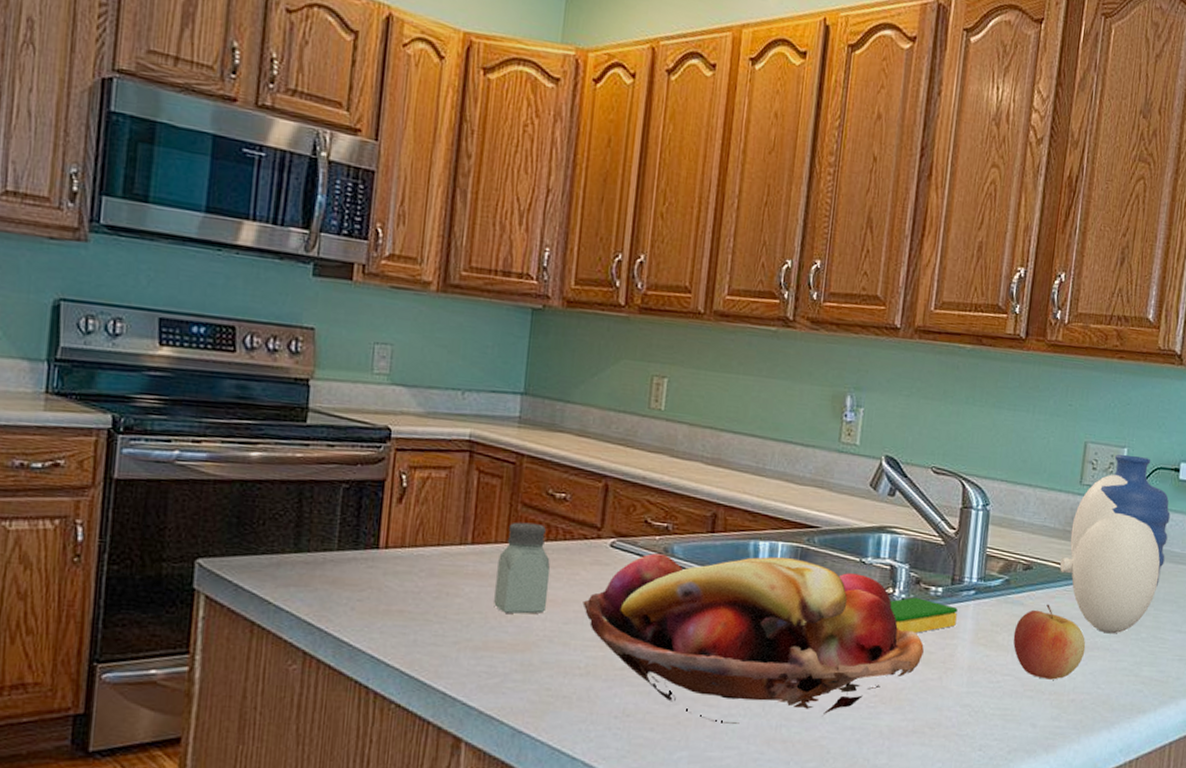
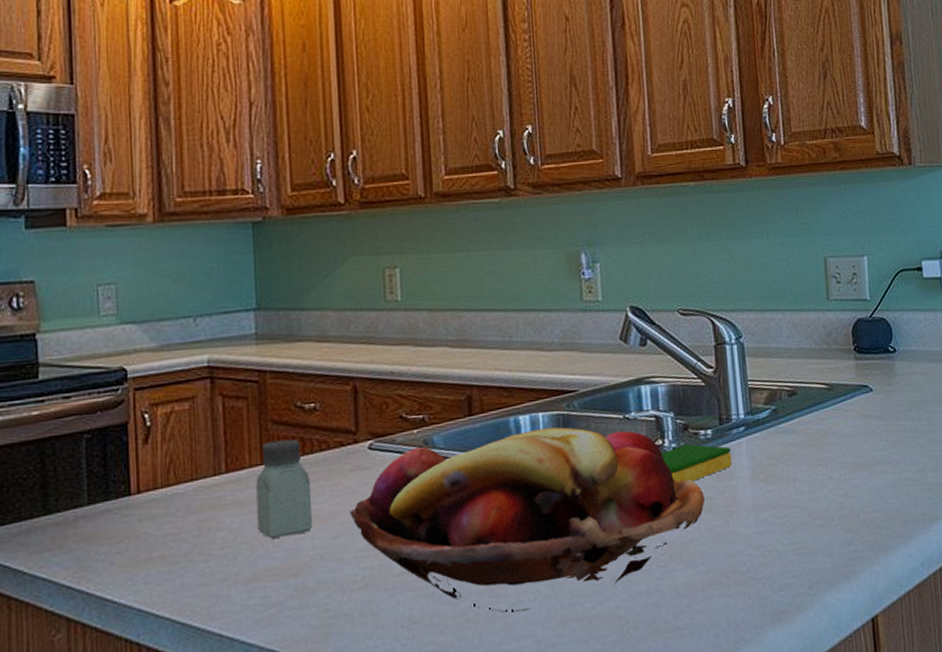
apple: present [1013,604,1086,680] -> none [791,426,866,505]
vase: present [1060,454,1171,634] -> none [824,262,926,446]

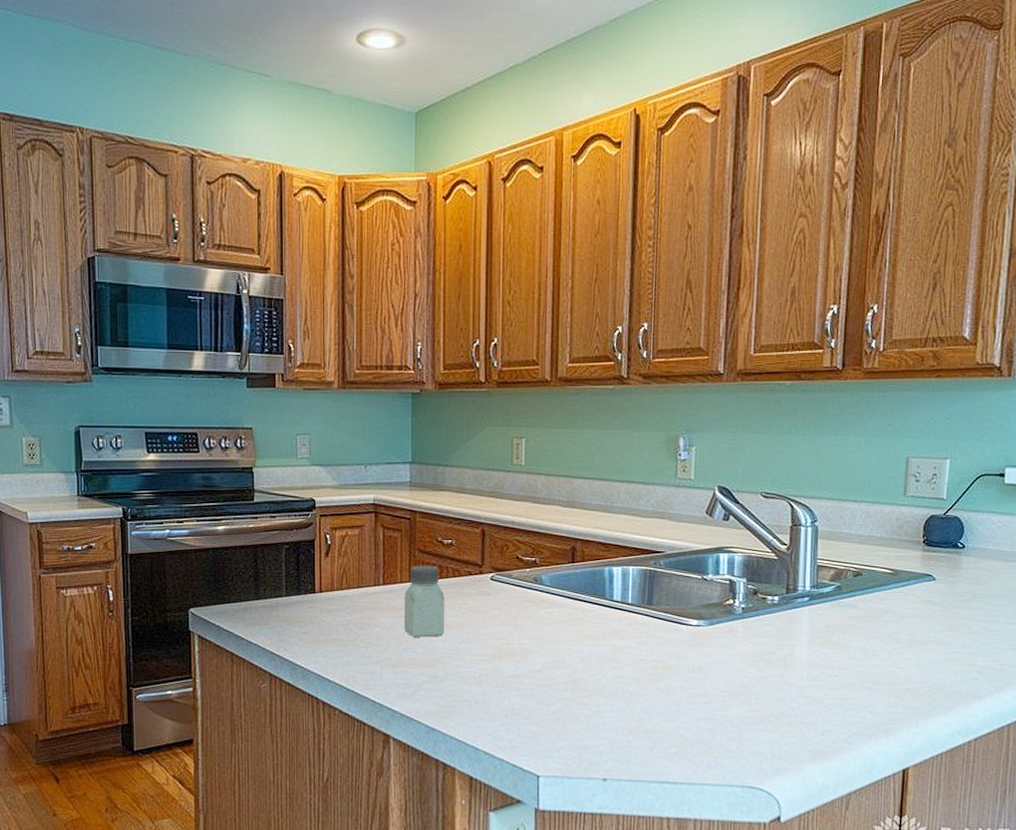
fruit basket: present [349,427,705,612] -> none [473,580,765,718]
dish sponge: present [661,444,732,483] -> none [731,607,794,637]

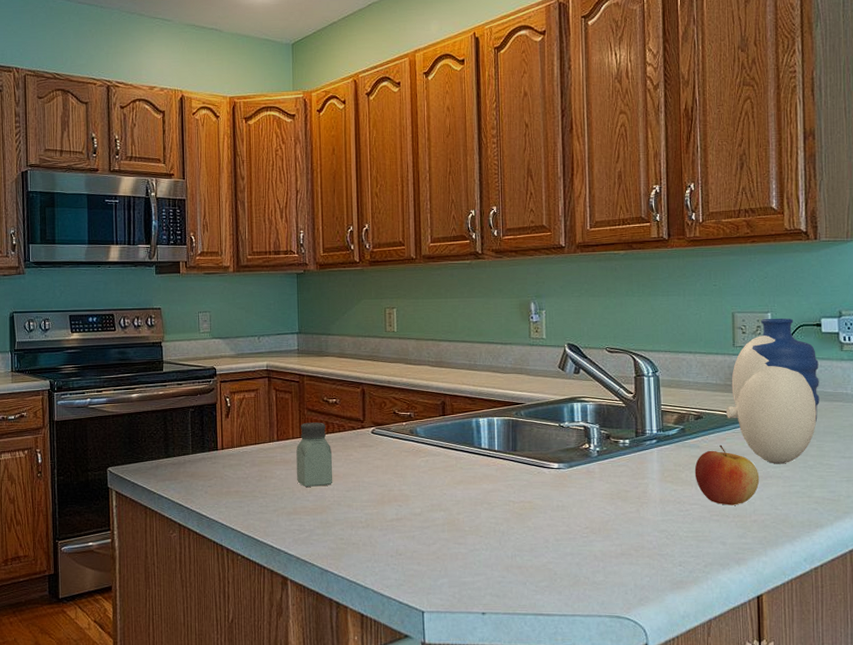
apple: none [847,605,919,672] -> present [694,444,760,505]
vase: none [889,465,997,629] -> present [726,318,820,464]

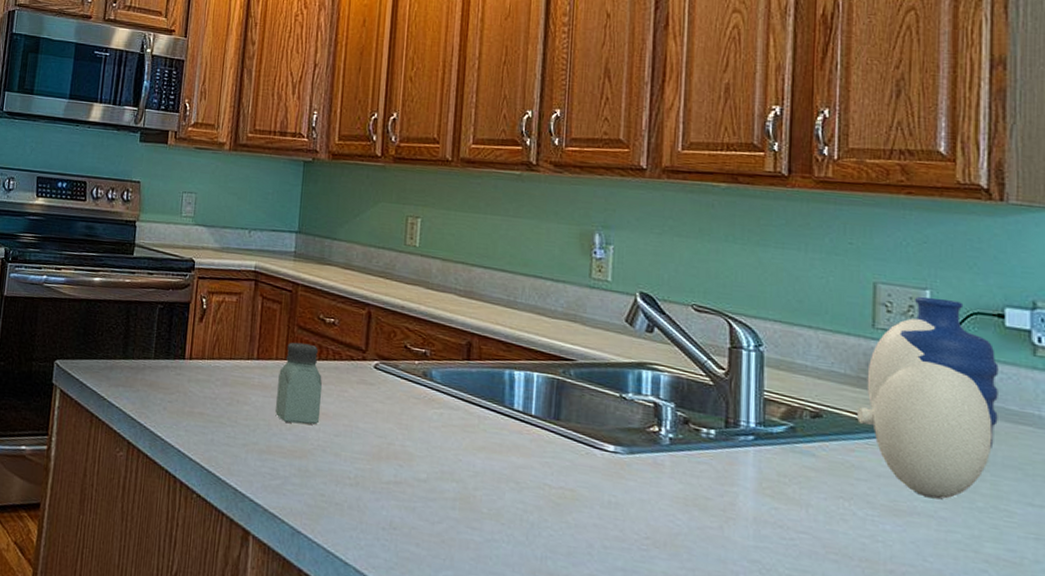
apple: present [694,444,760,505] -> none [806,457,902,545]

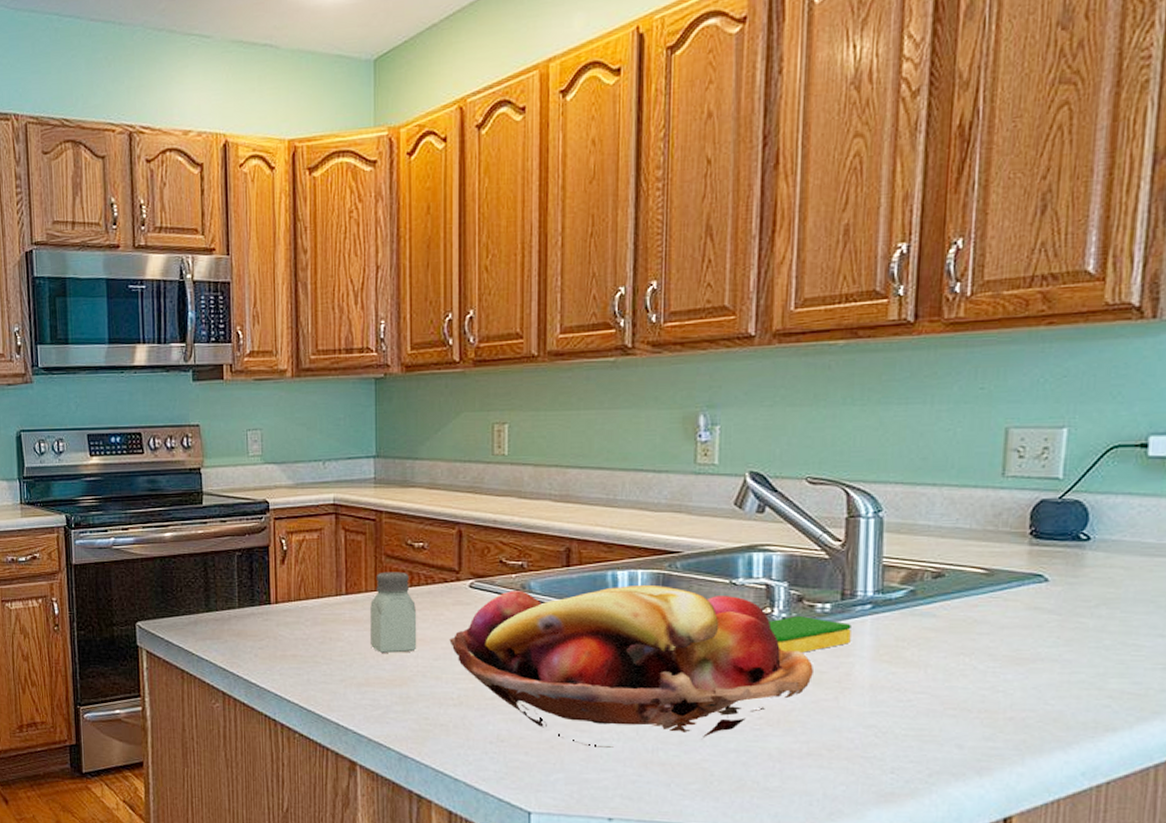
fruit basket: none [351,376,699,552] -> present [449,586,813,748]
dish sponge: none [656,438,735,476] -> present [769,616,851,652]
vase: present [857,296,999,499] -> none [982,435,1138,643]

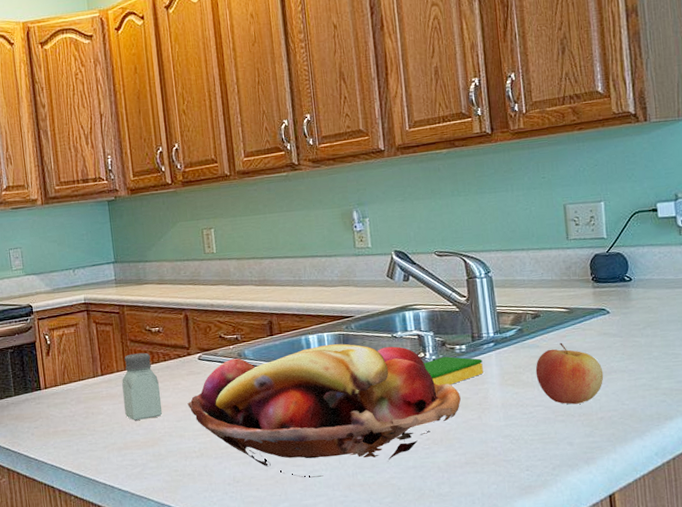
apple: none [925,613,1025,697] -> present [535,342,604,405]

